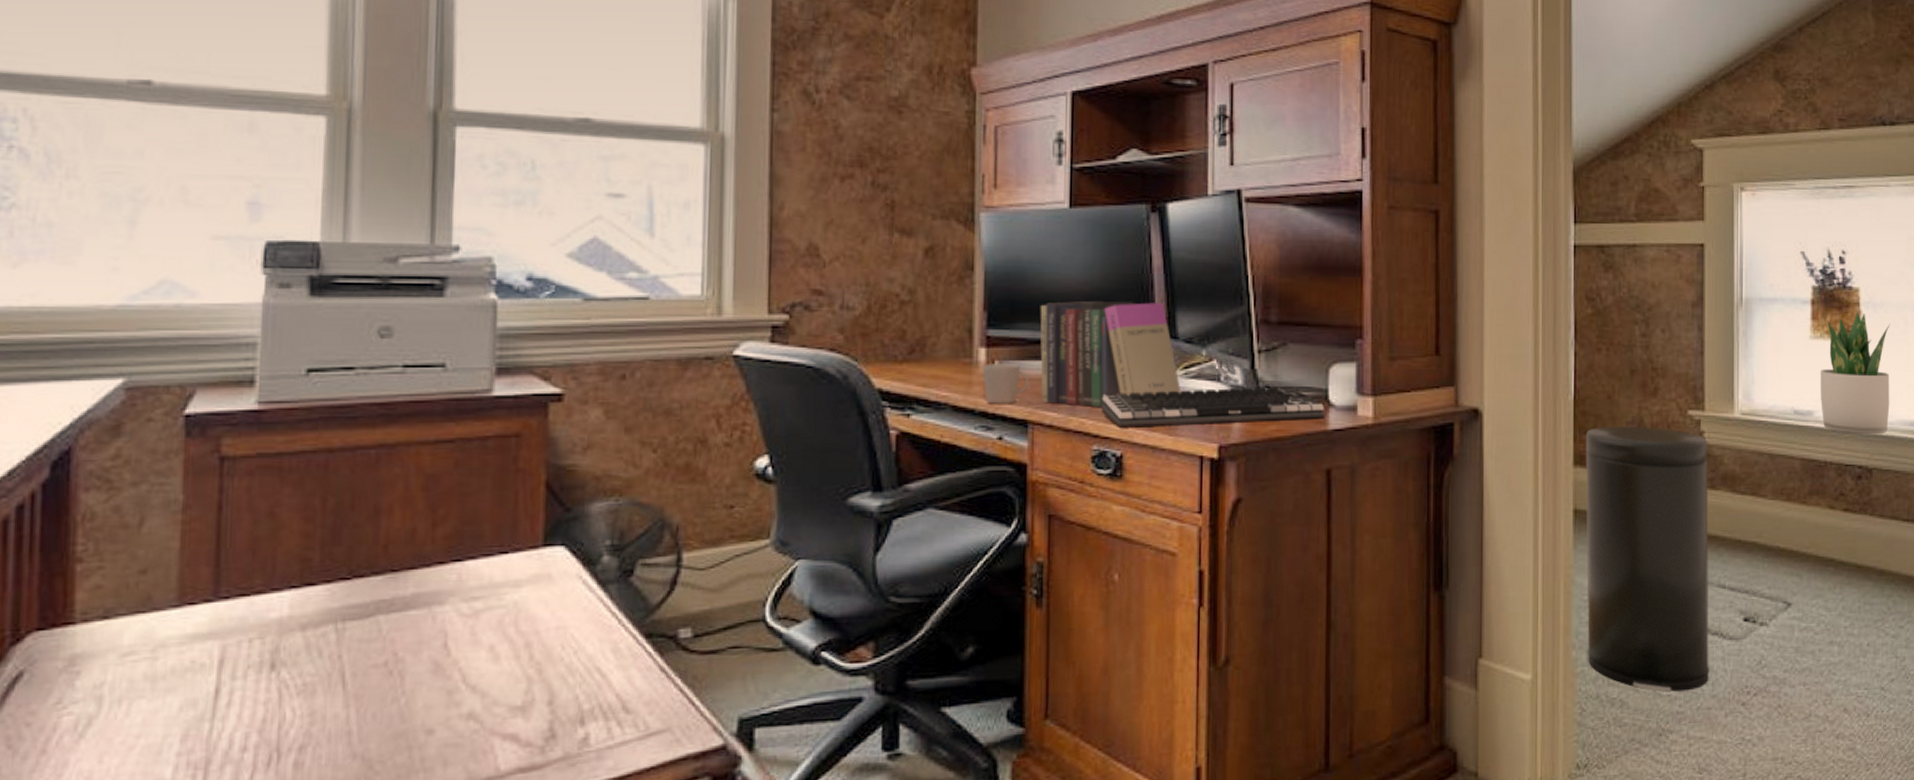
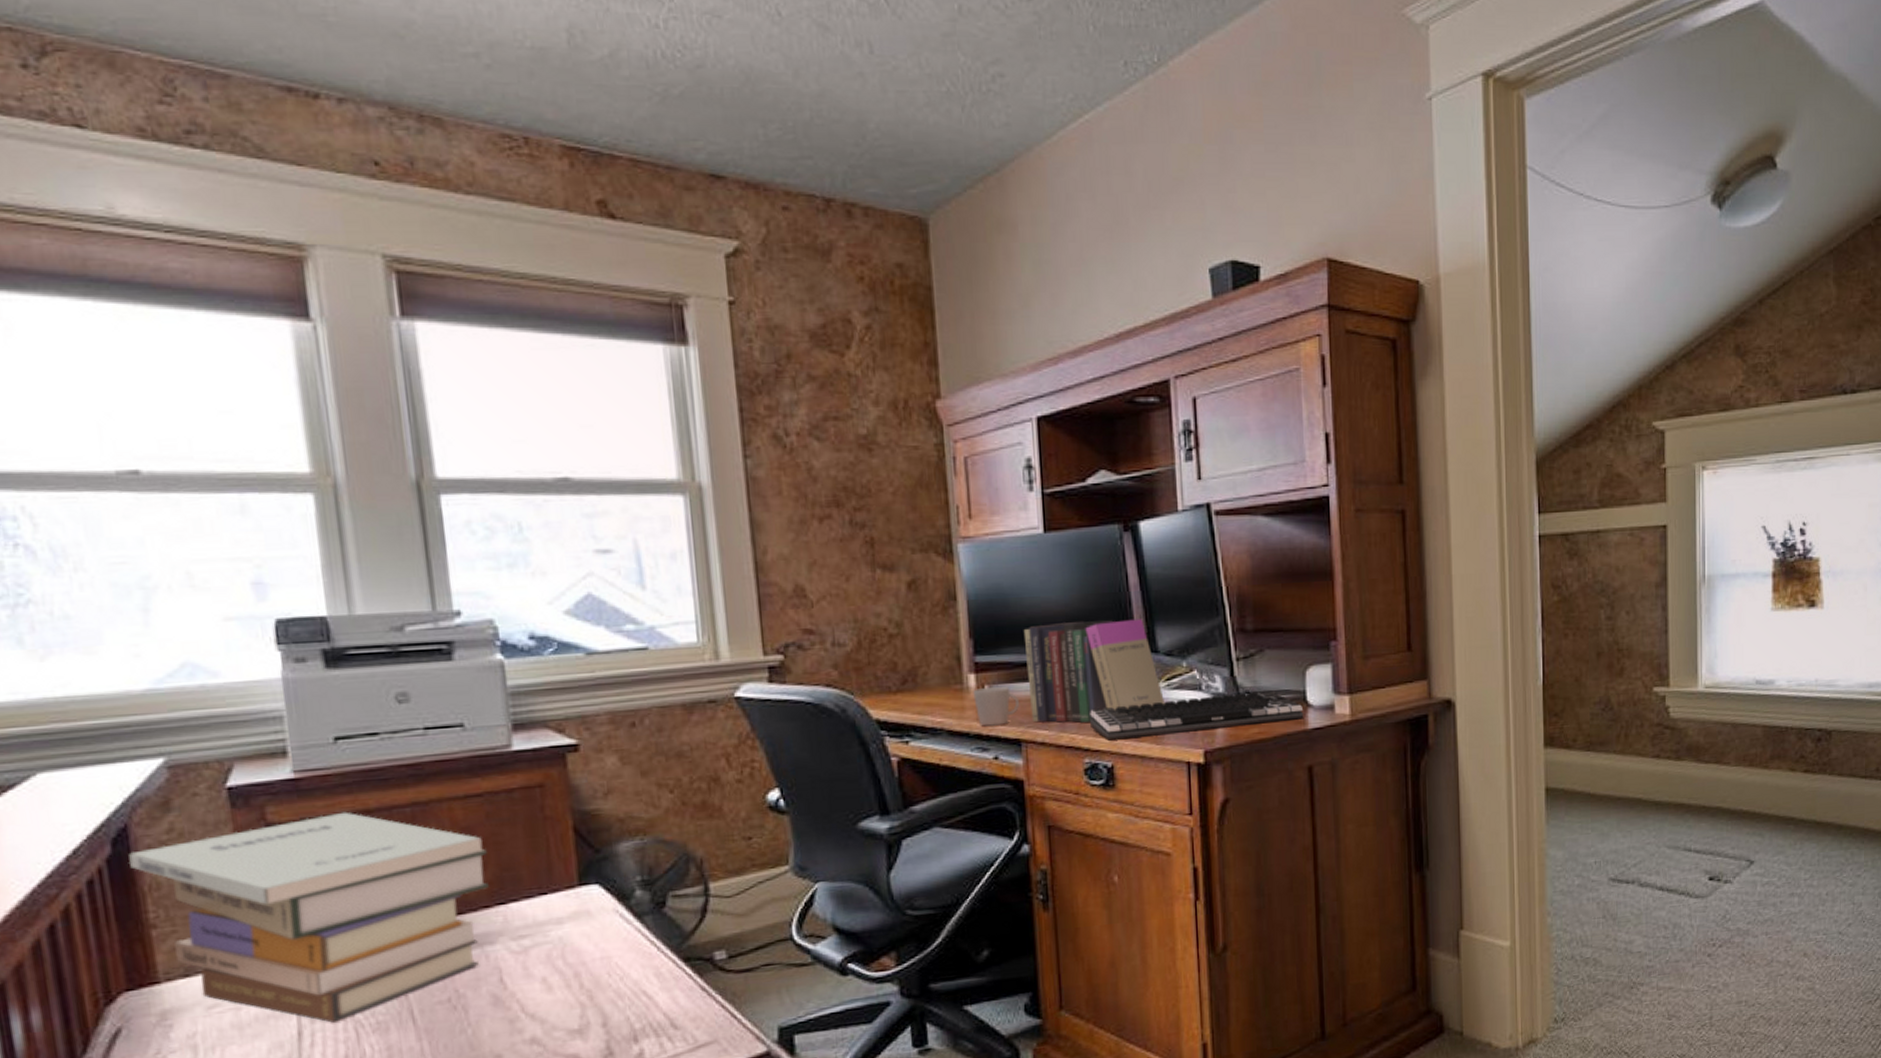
books: none [66,449,452,681] -> present [129,811,489,1023]
pedal bin: present [1585,426,1710,692] -> none [1554,705,1678,950]
planter: present [1821,312,1890,435] -> none [1782,581,1850,699]

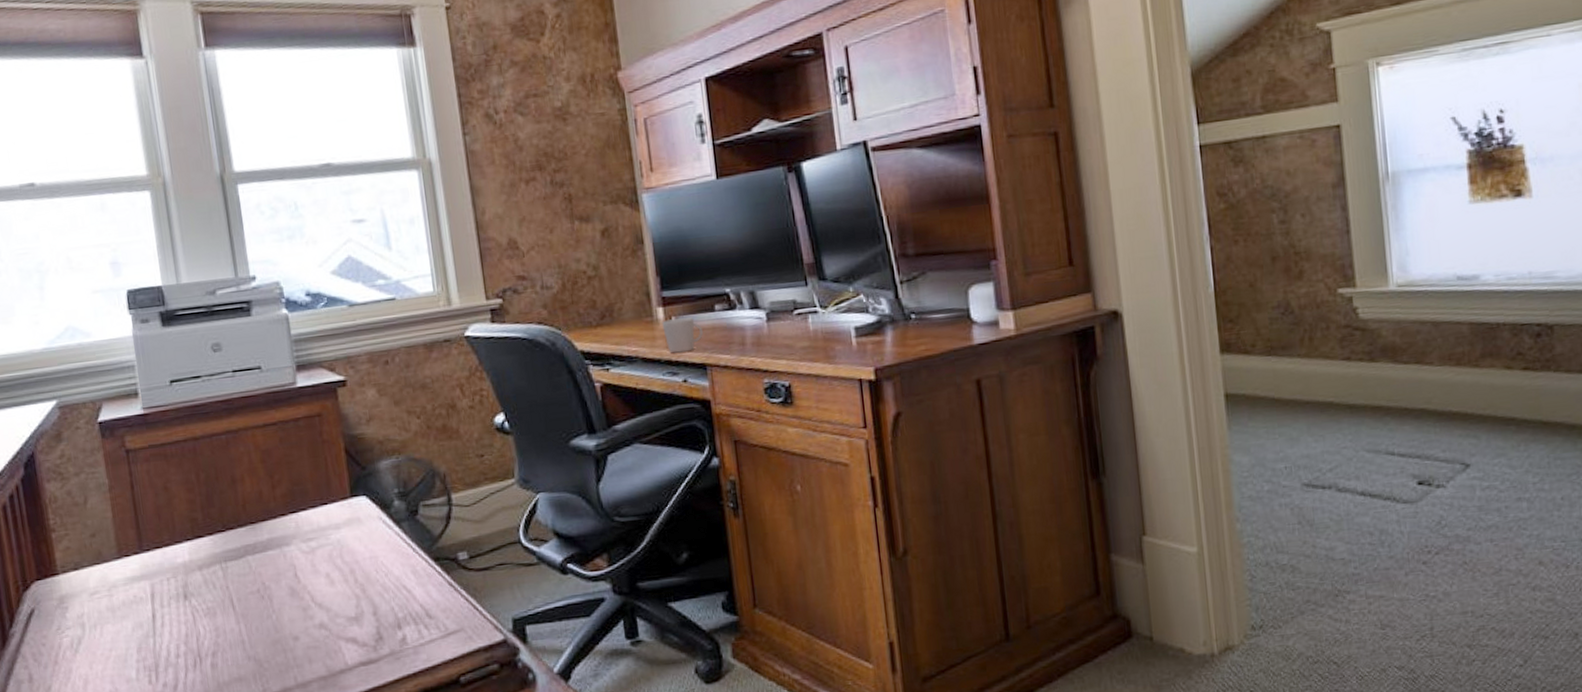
books: present [129,811,489,1023] -> none [35,439,284,608]
books: present [1023,619,1166,724] -> none [703,250,836,348]
computer keyboard: present [1090,690,1304,741] -> none [766,310,969,362]

